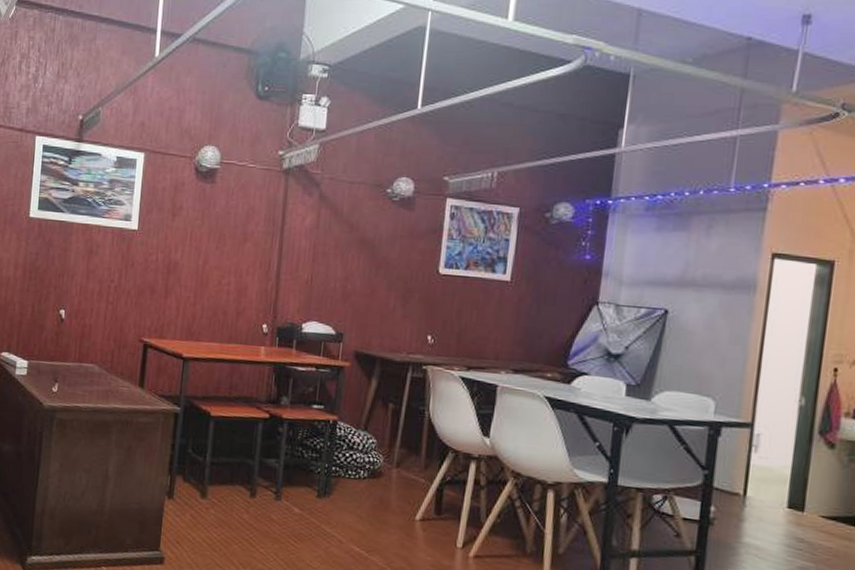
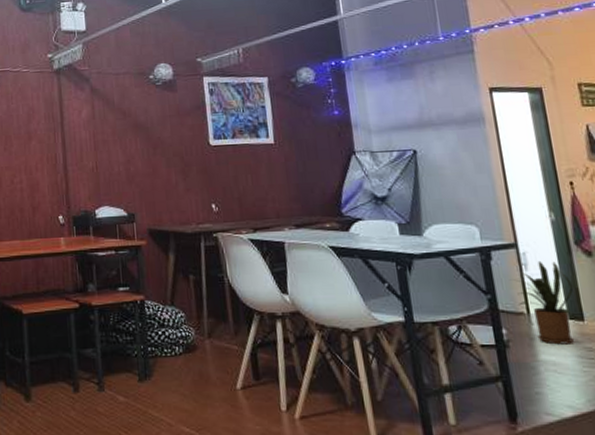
house plant: none [737,444,802,532] -> present [513,260,574,345]

